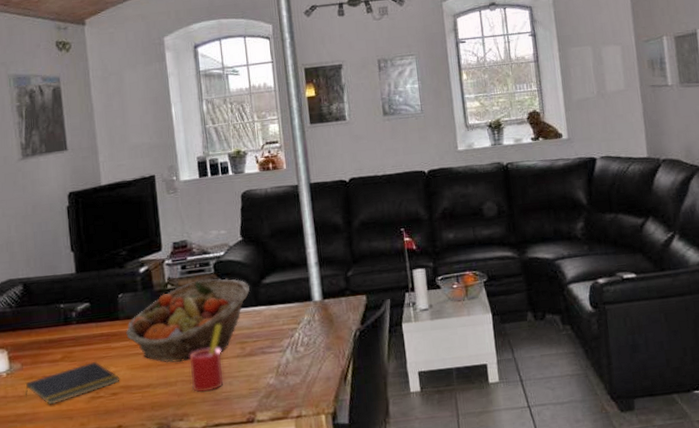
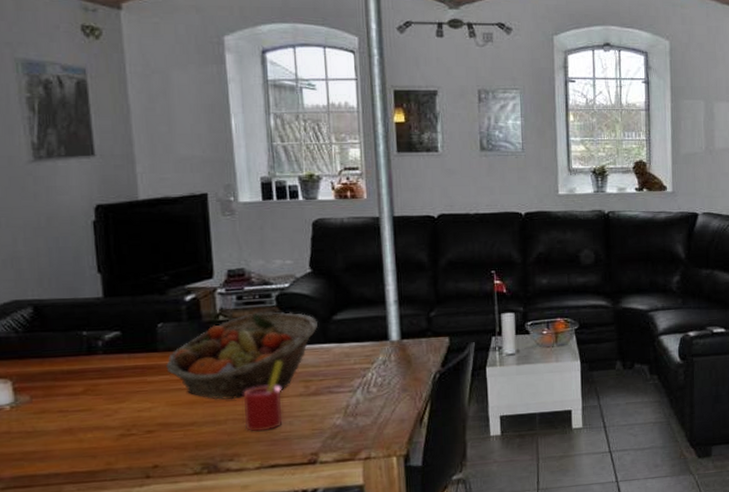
notepad: present [25,362,120,405] -> none [35,396,158,443]

